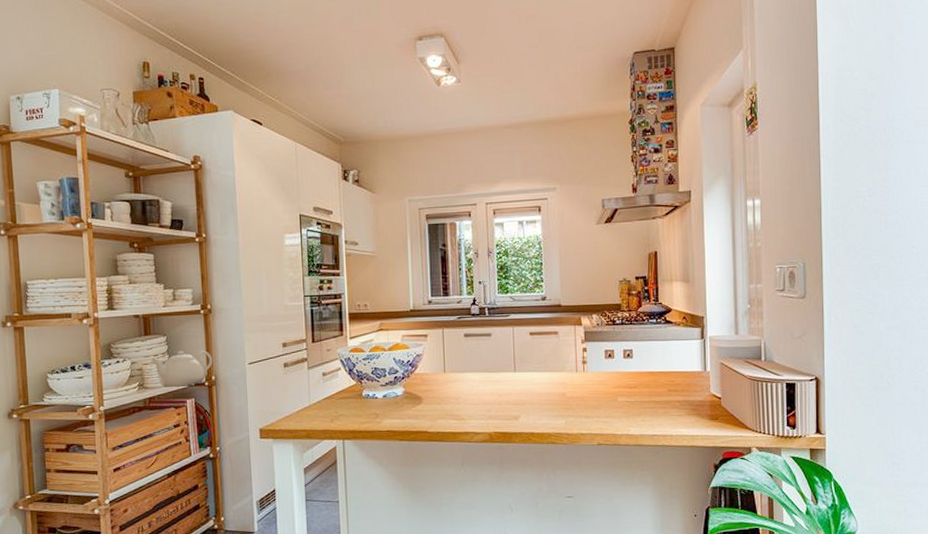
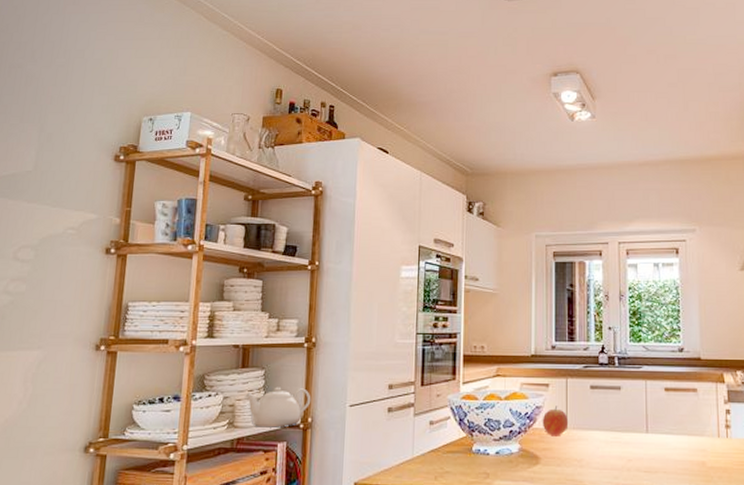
fruit: none [422,353,447,380] -> present [542,406,569,437]

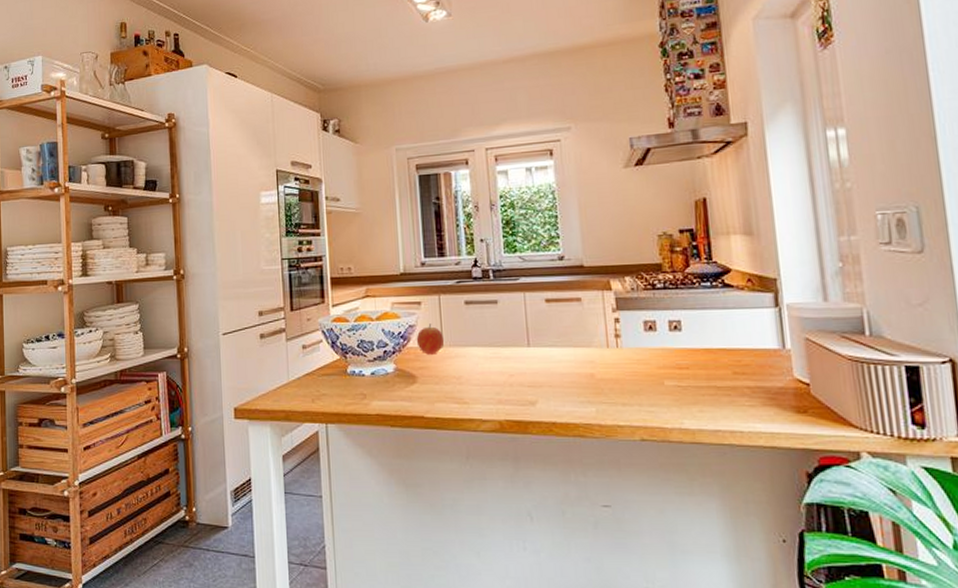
teapot: present [245,387,311,428] -> none [123,319,185,359]

